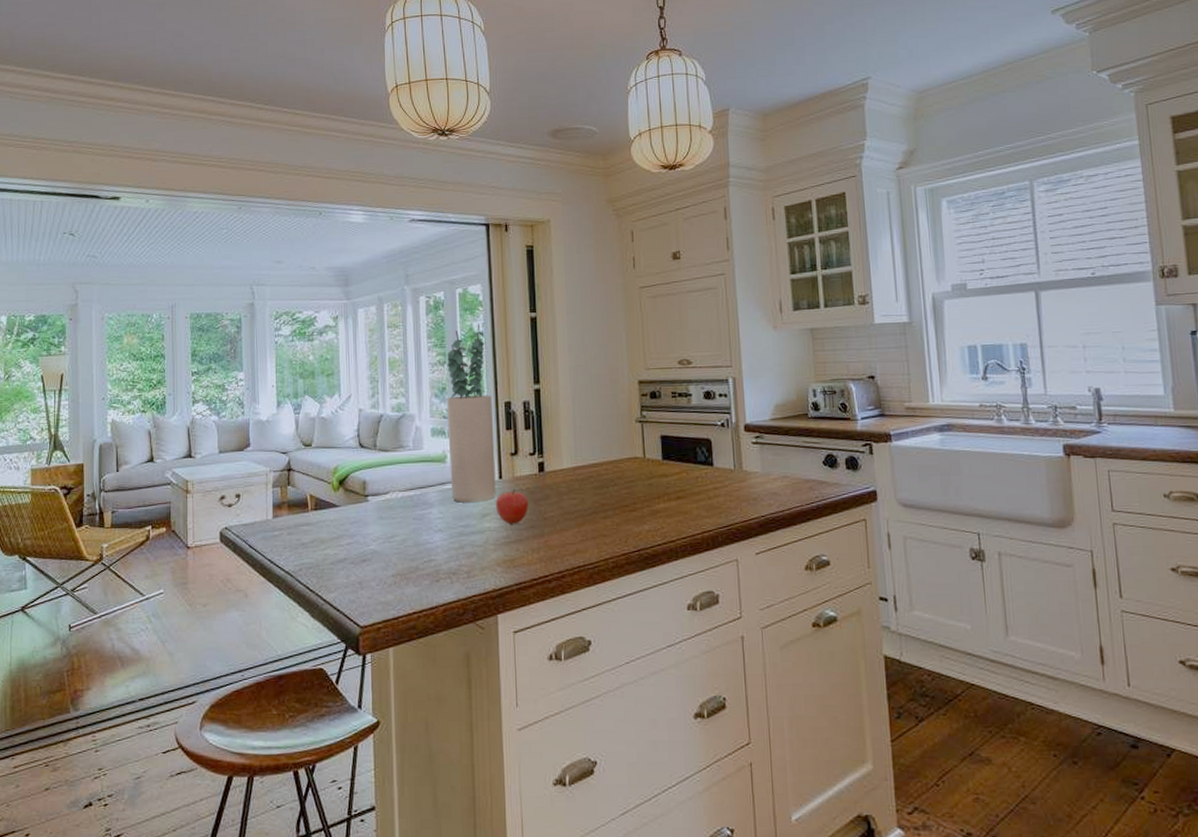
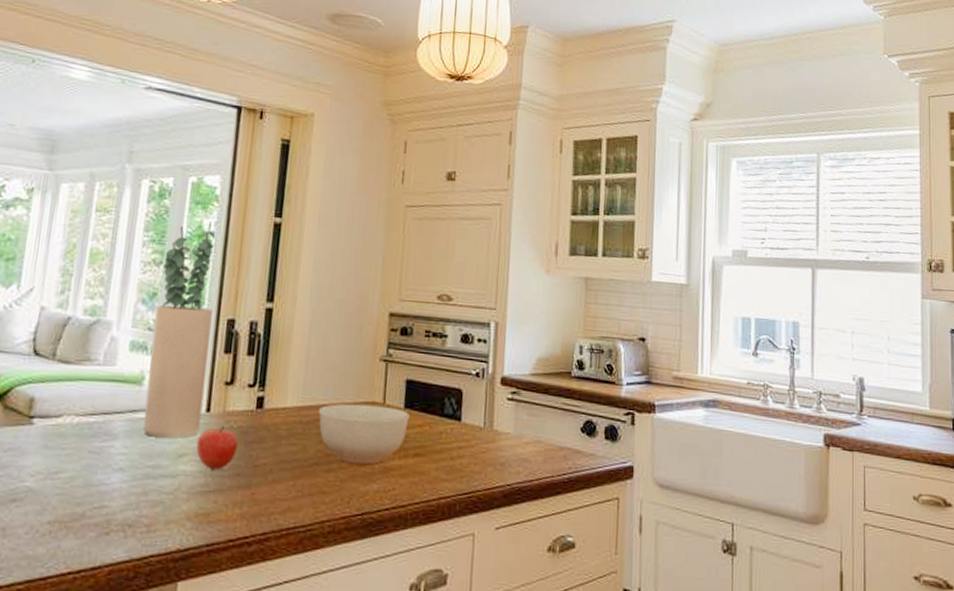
bowl: none [590,459,668,511] -> present [318,403,409,465]

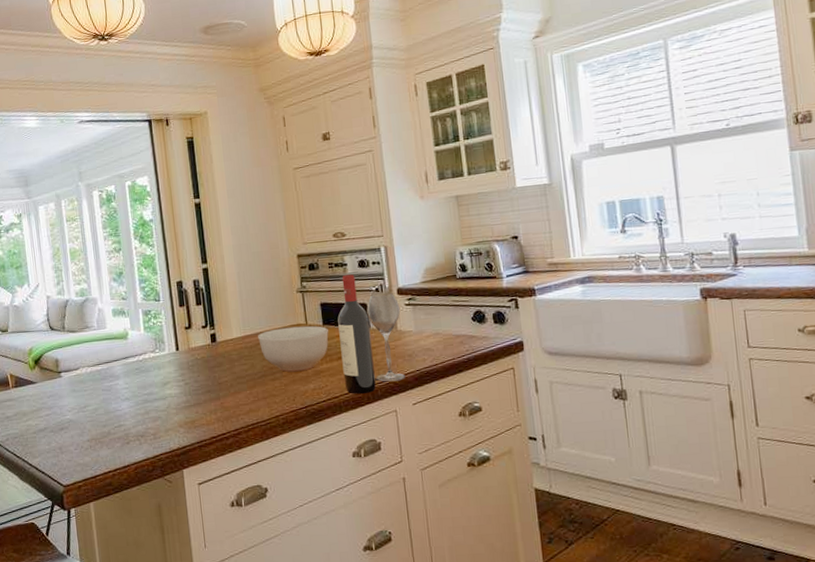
vase: present [143,222,216,439] -> none [121,212,175,374]
fruit: present [196,425,238,470] -> none [174,358,204,390]
wine bottle: none [416,349,462,508] -> present [337,274,376,395]
wineglass: none [457,378,501,496] -> present [366,292,405,382]

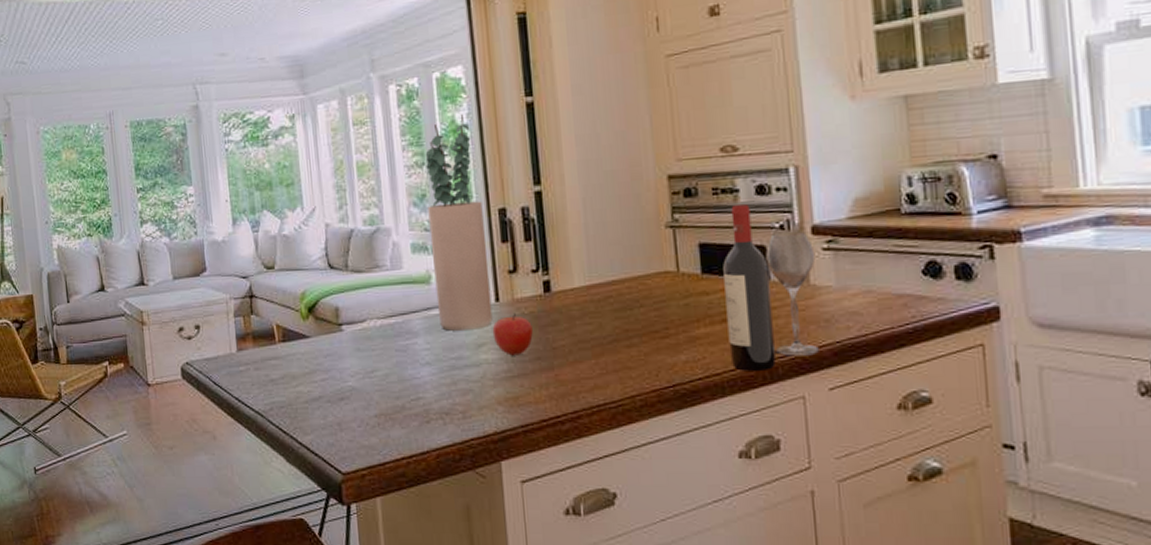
vase: none [121,212,175,374] -> present [425,114,493,331]
fruit: none [174,358,204,390] -> present [492,312,533,356]
bowl: present [258,325,329,372] -> none [609,273,709,337]

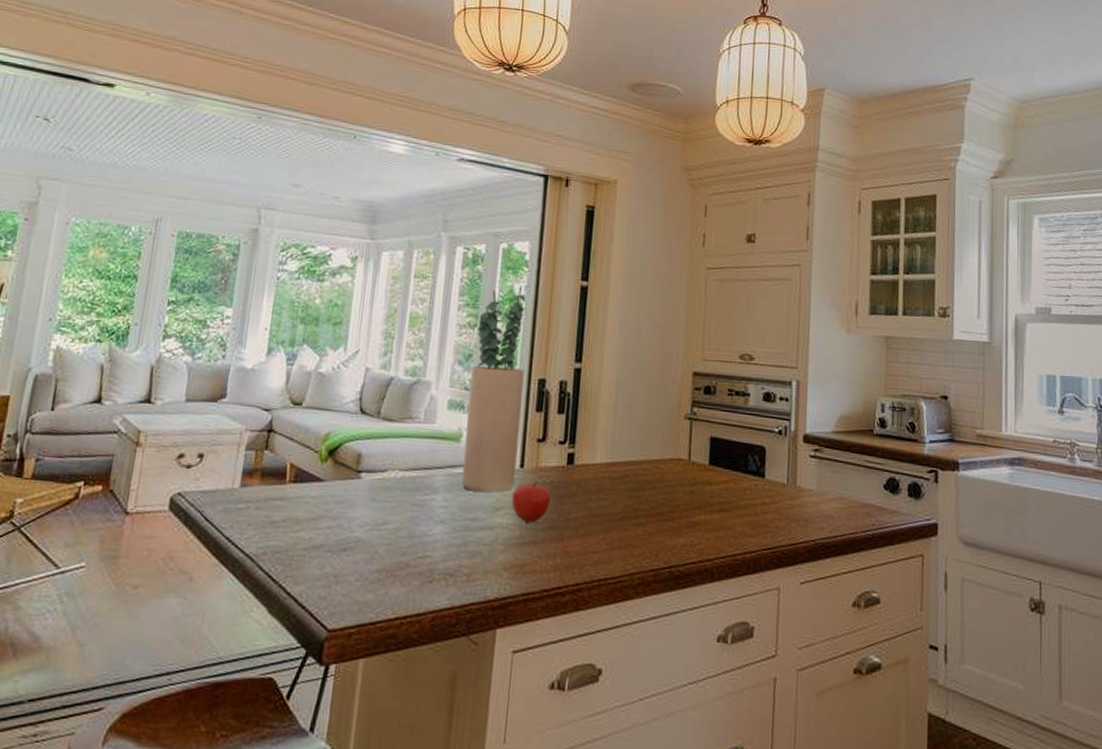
wine bottle: present [723,204,776,373] -> none [722,407,765,562]
wineglass: present [765,231,819,357] -> none [762,436,804,551]

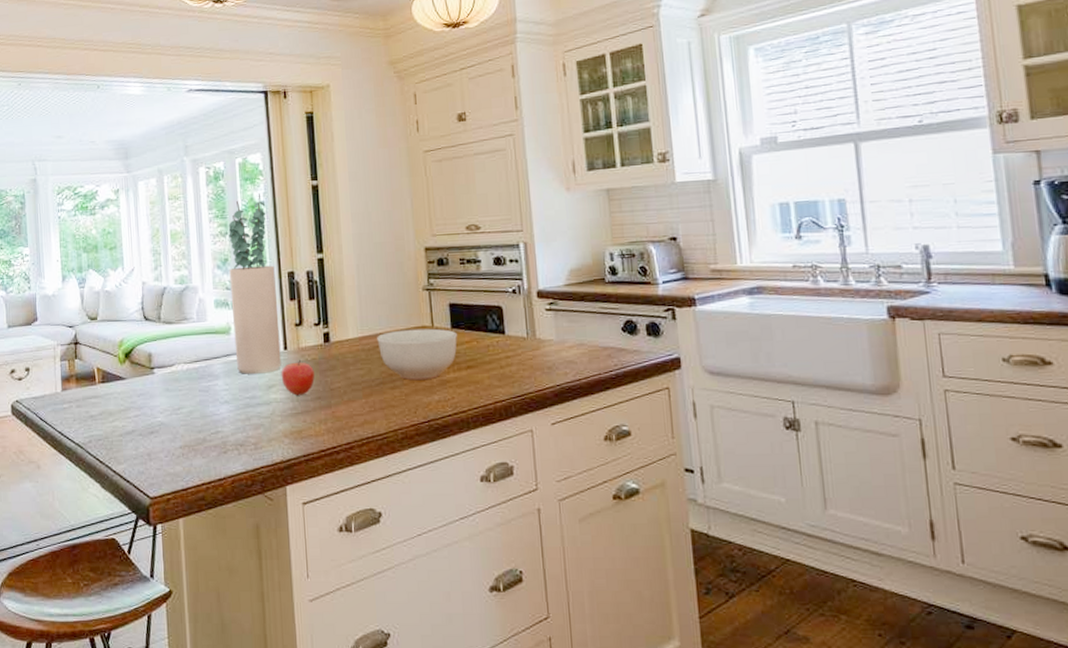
bowl: none [626,459,714,520] -> present [377,328,457,381]

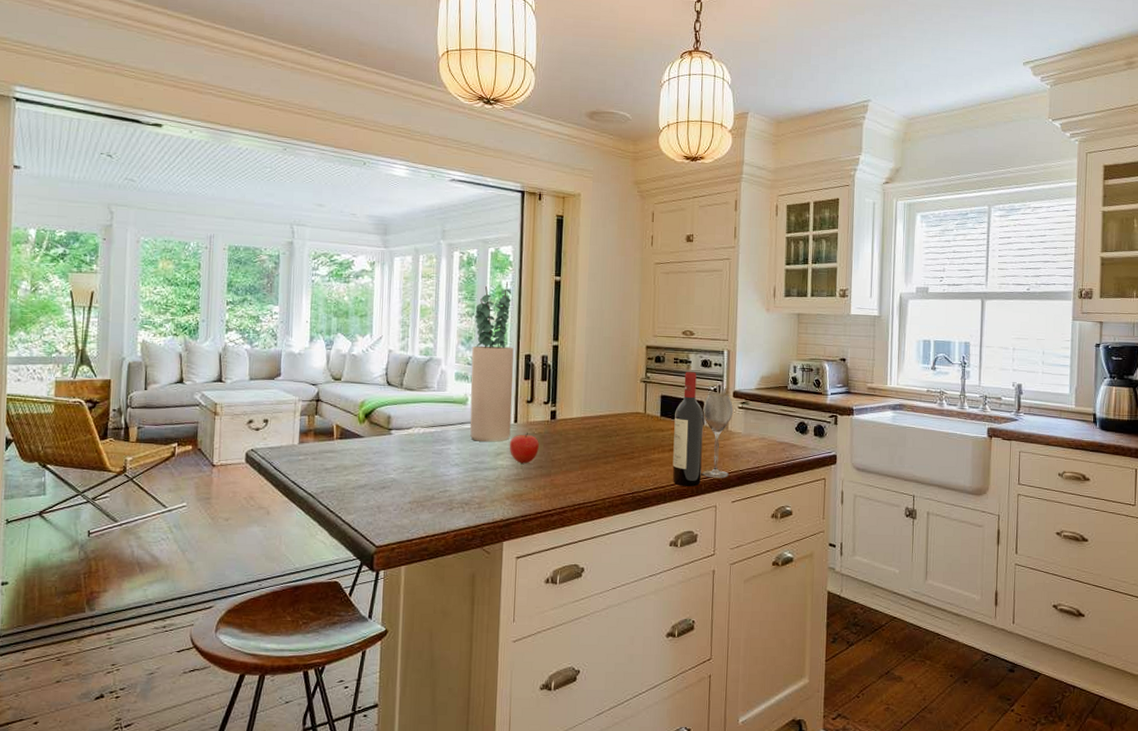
bowl: present [377,328,457,381] -> none [597,414,665,458]
wine bottle: none [468,272,510,410] -> present [672,372,704,487]
wineglass: none [501,294,544,397] -> present [702,393,734,479]

